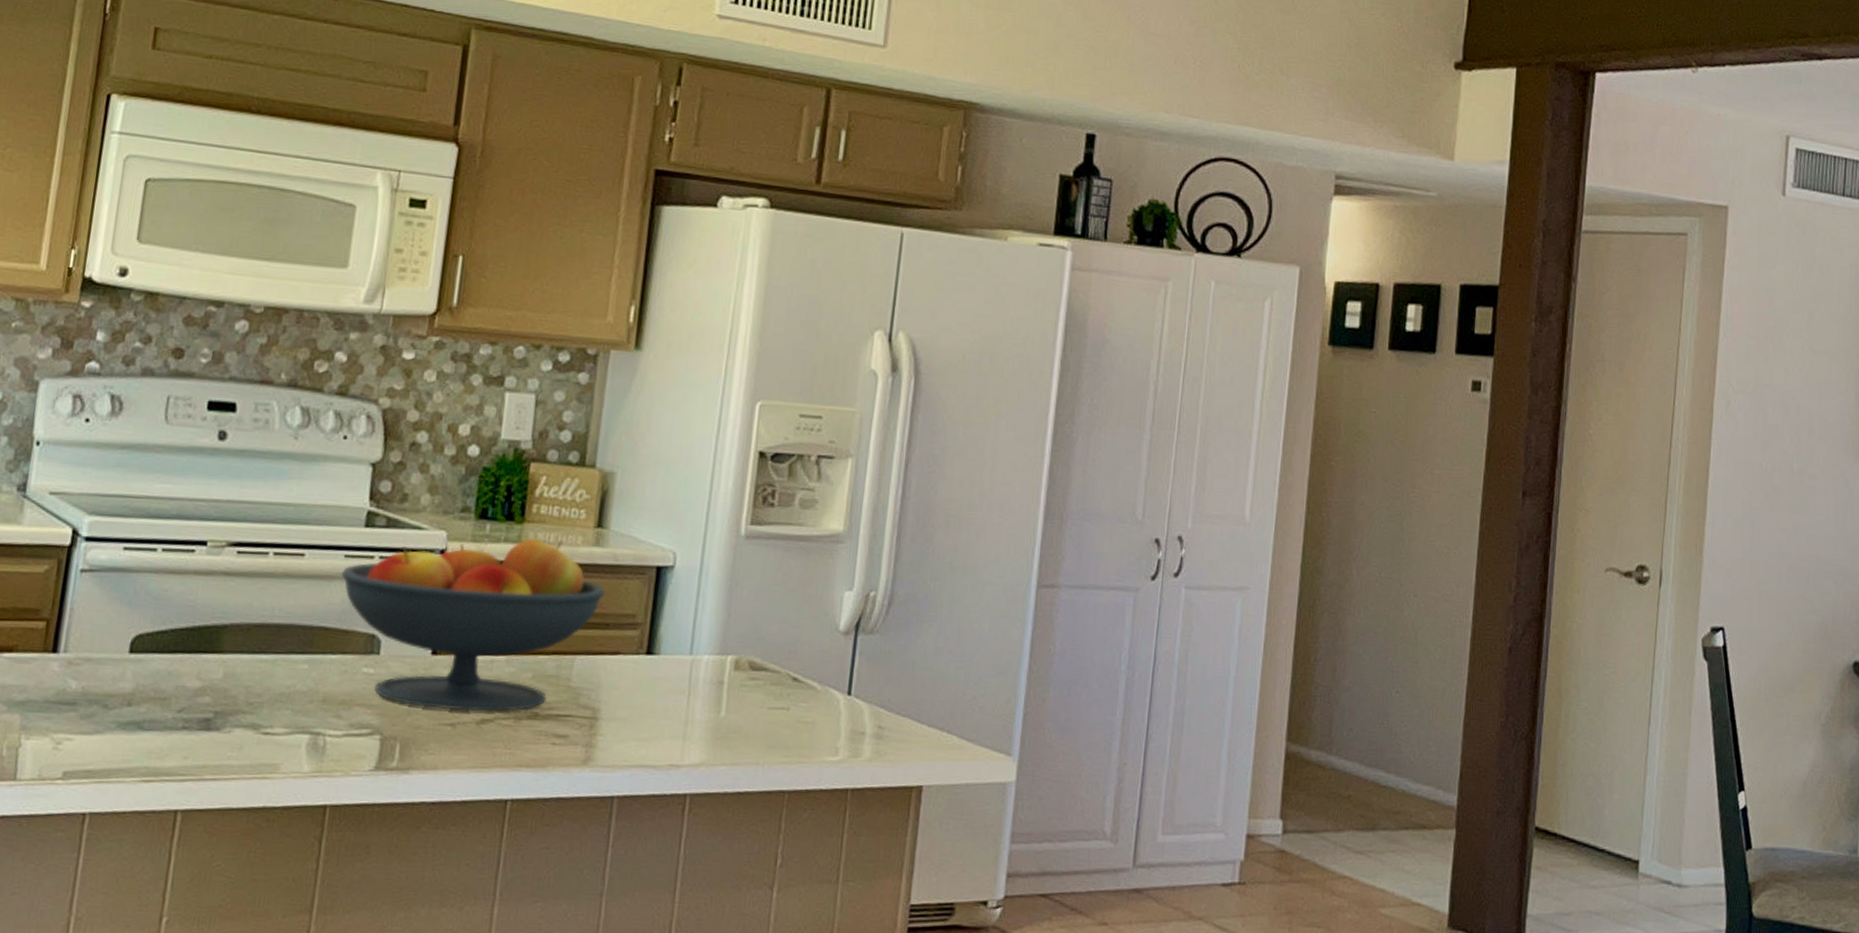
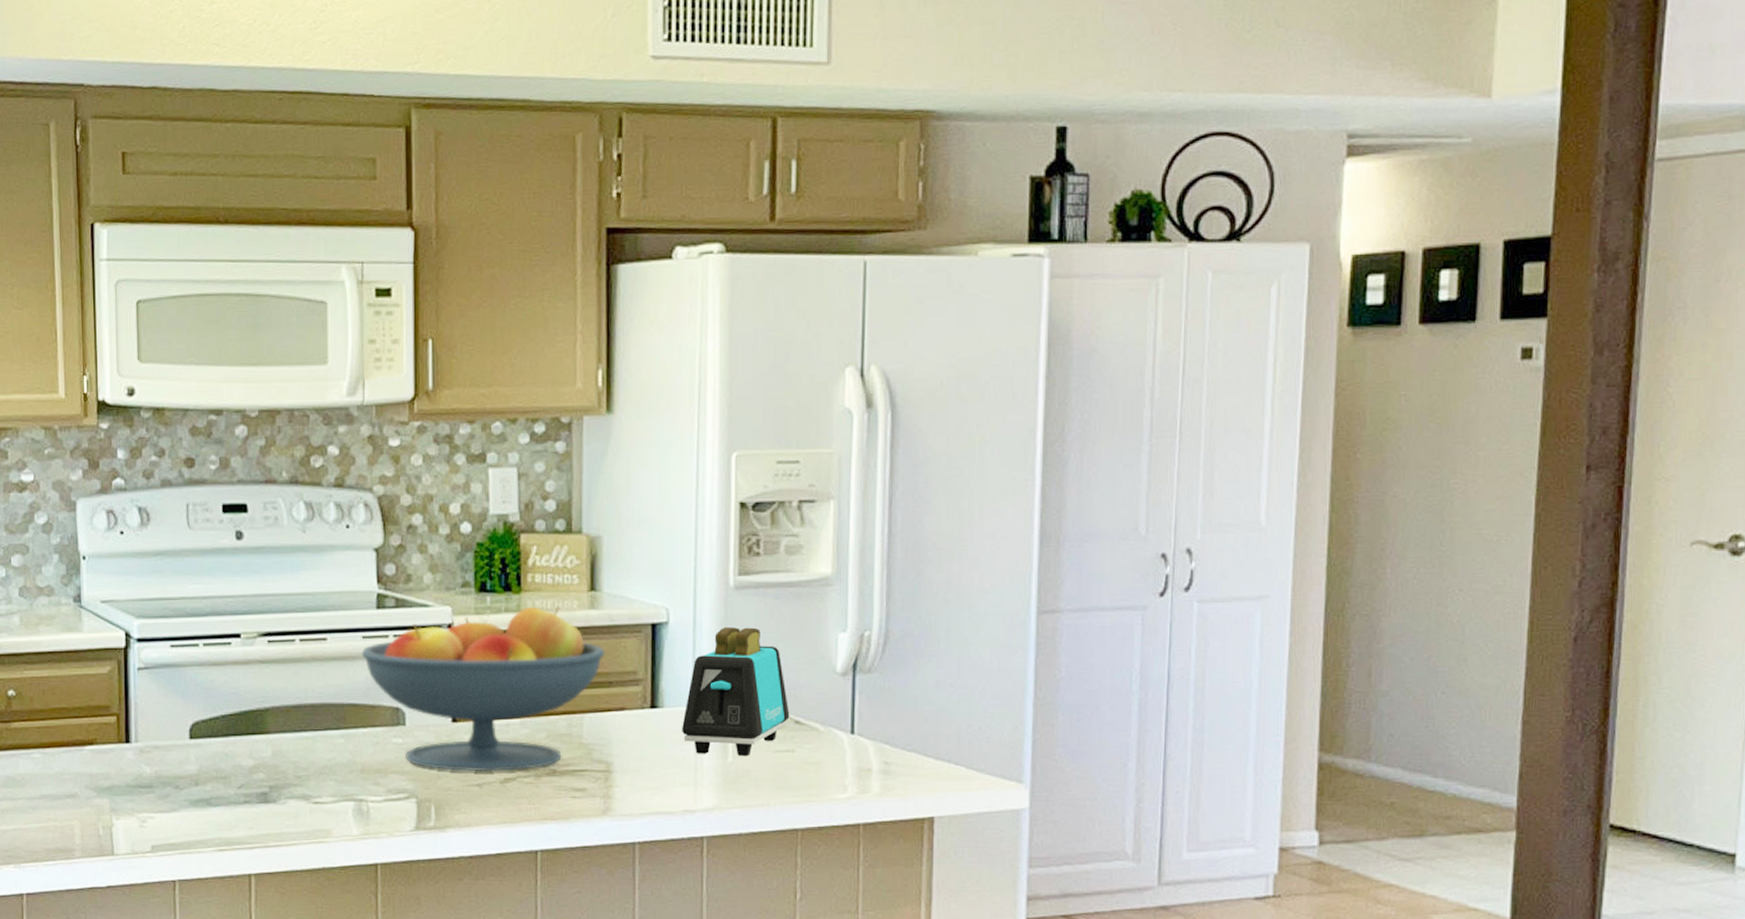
toaster: none [676,575,789,712] -> present [682,626,790,756]

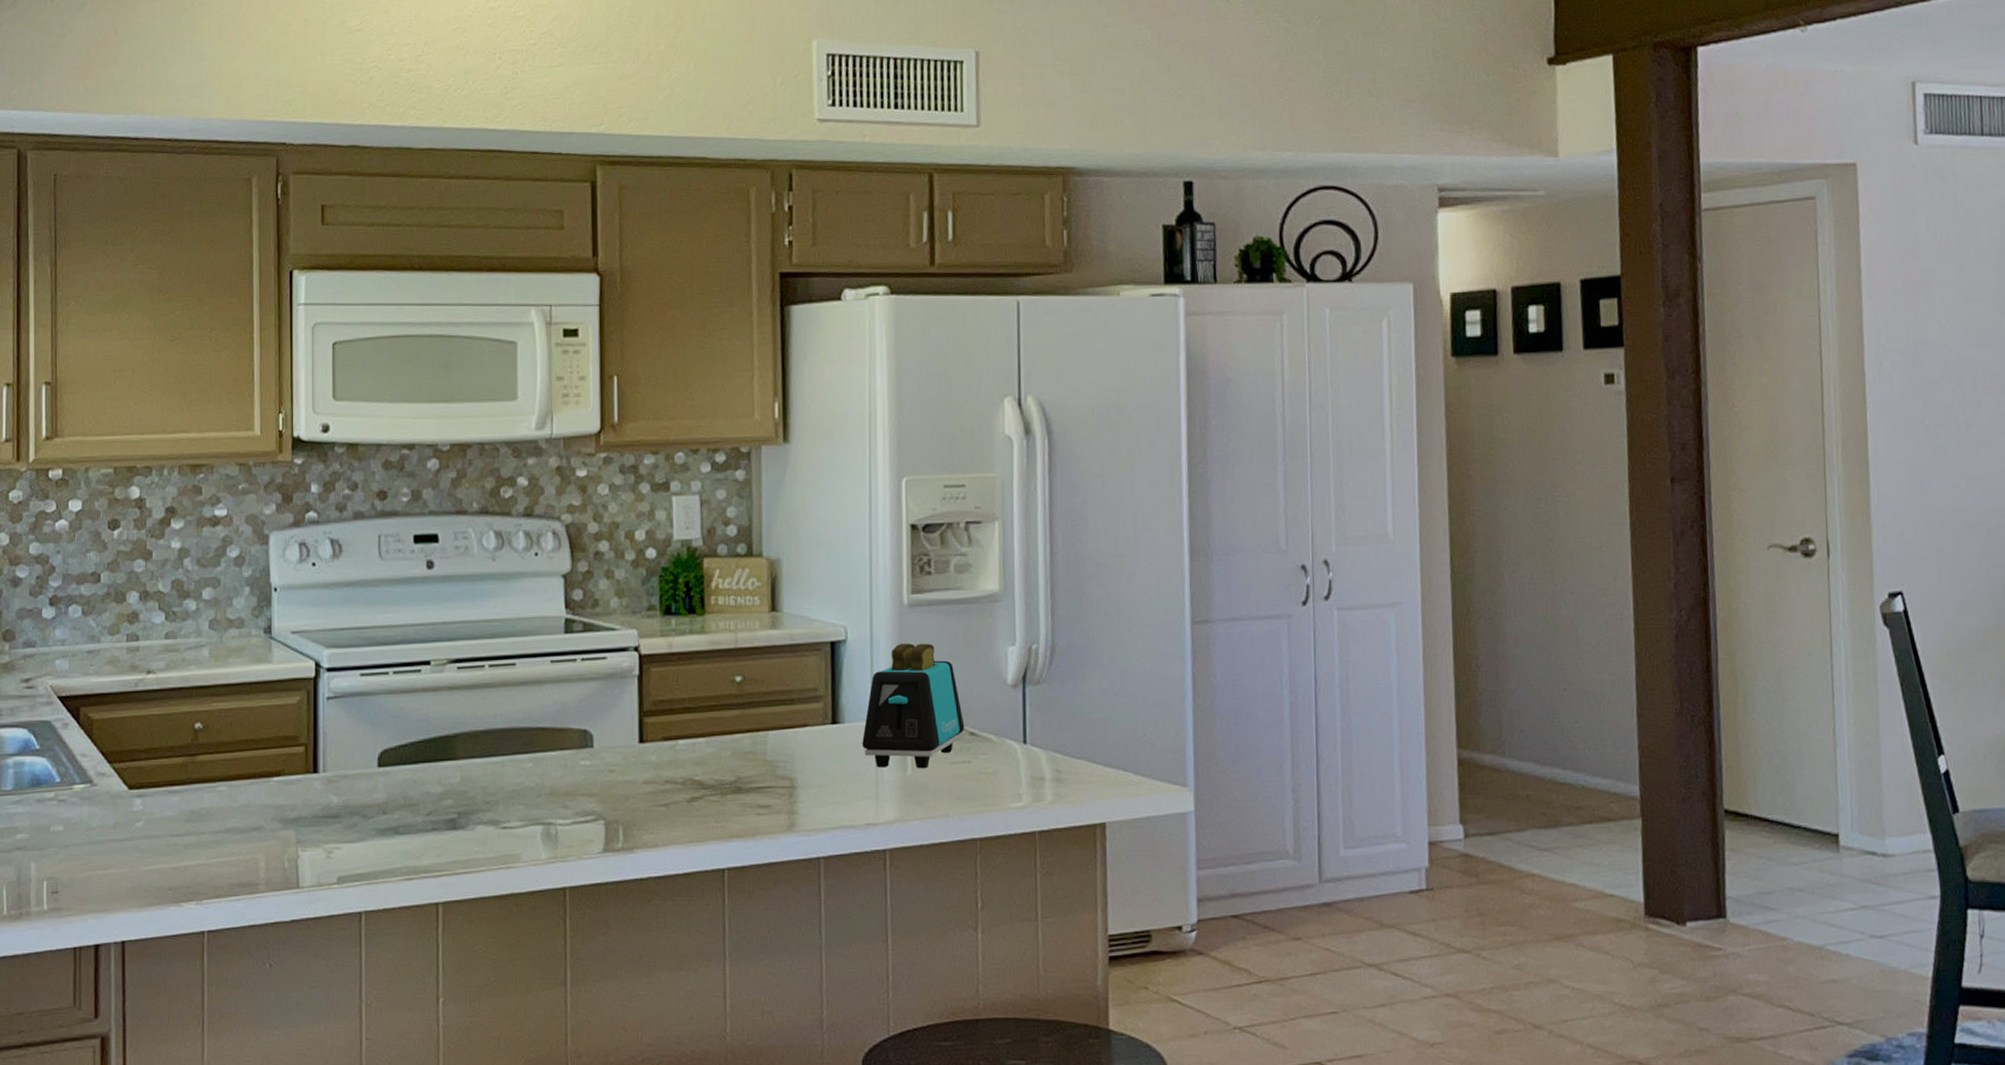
fruit bowl: present [361,606,605,772] -> none [550,627,787,792]

